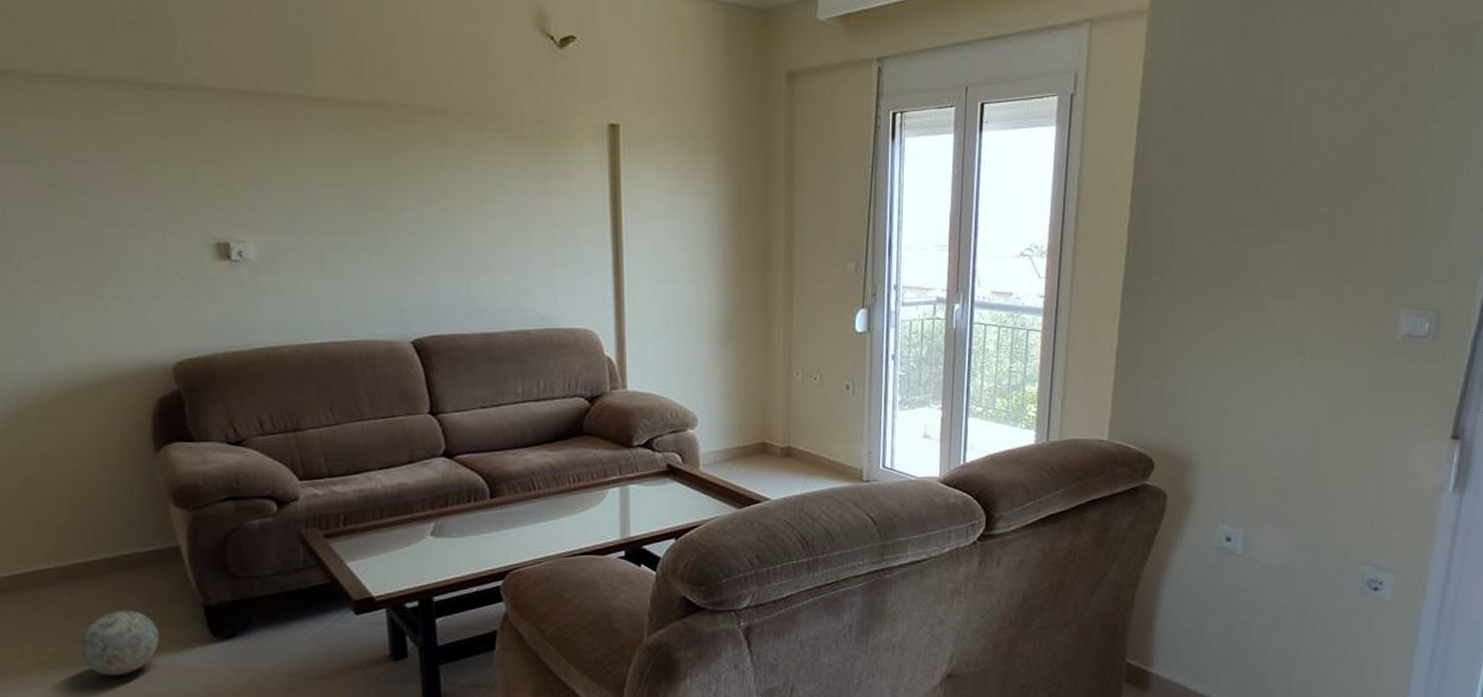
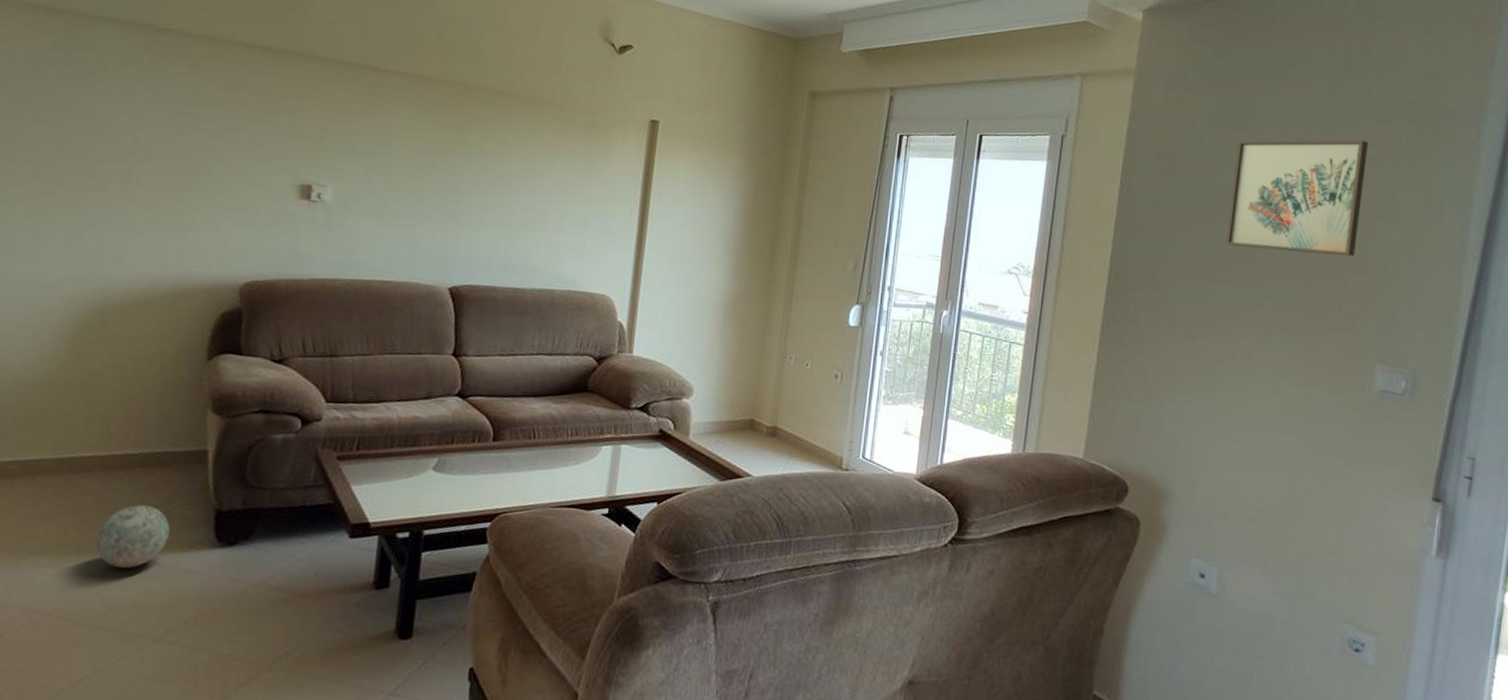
wall art: none [1248,66,1399,199] -> present [1225,139,1368,256]

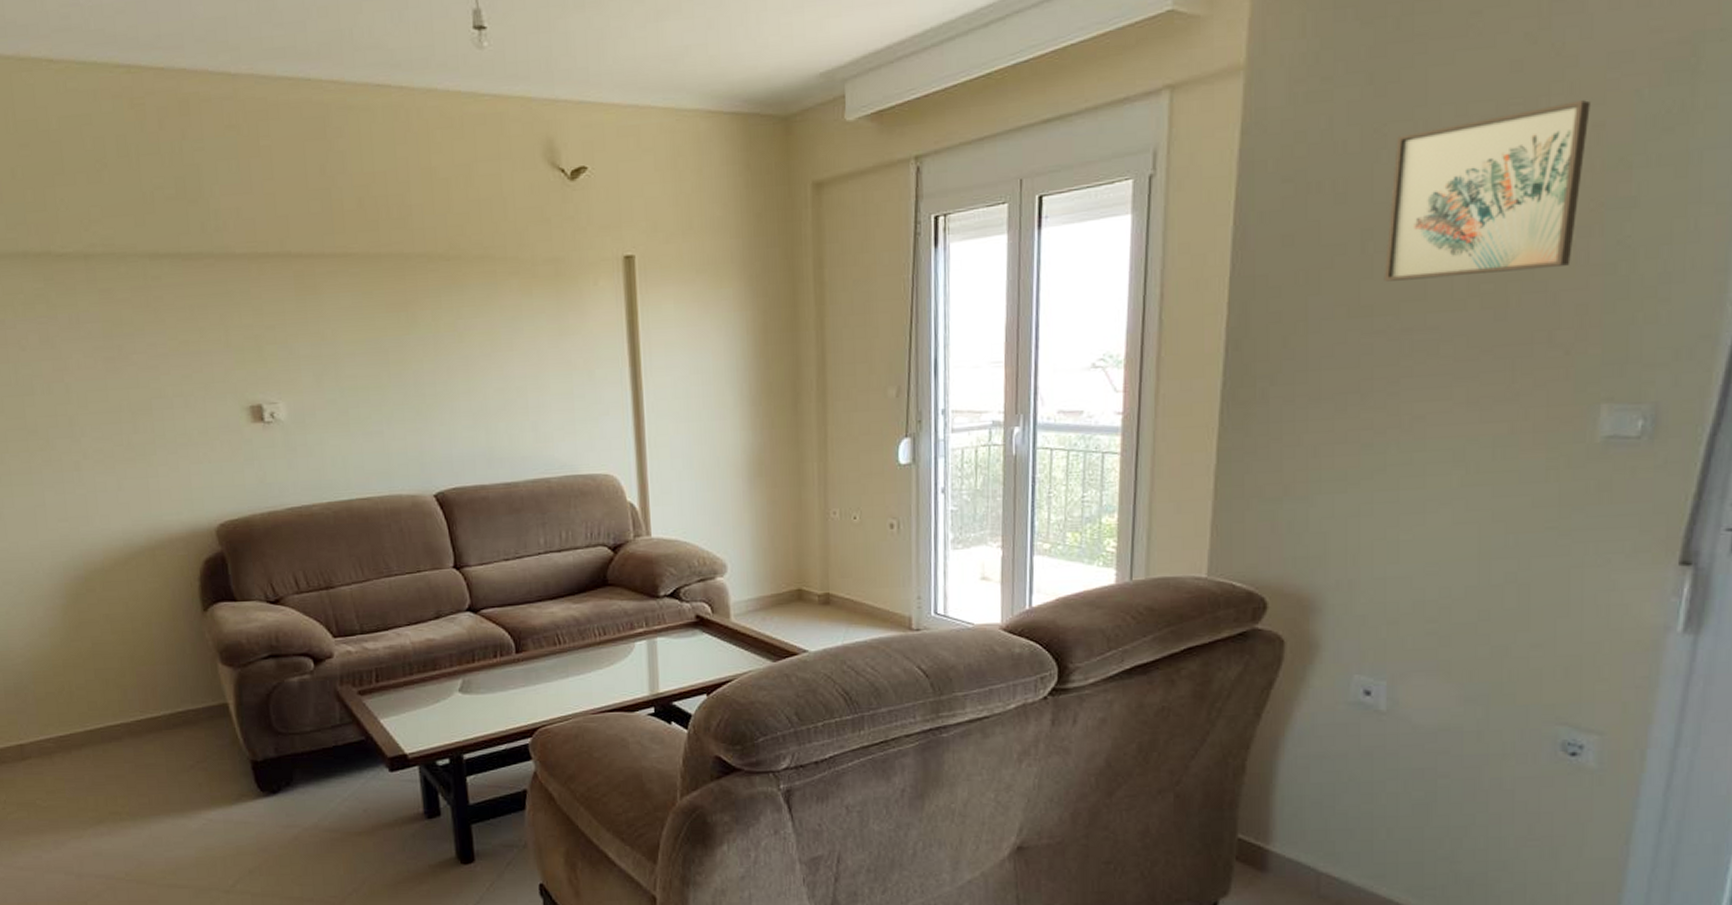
decorative ball: present [95,504,170,569] -> none [144,764,213,828]

